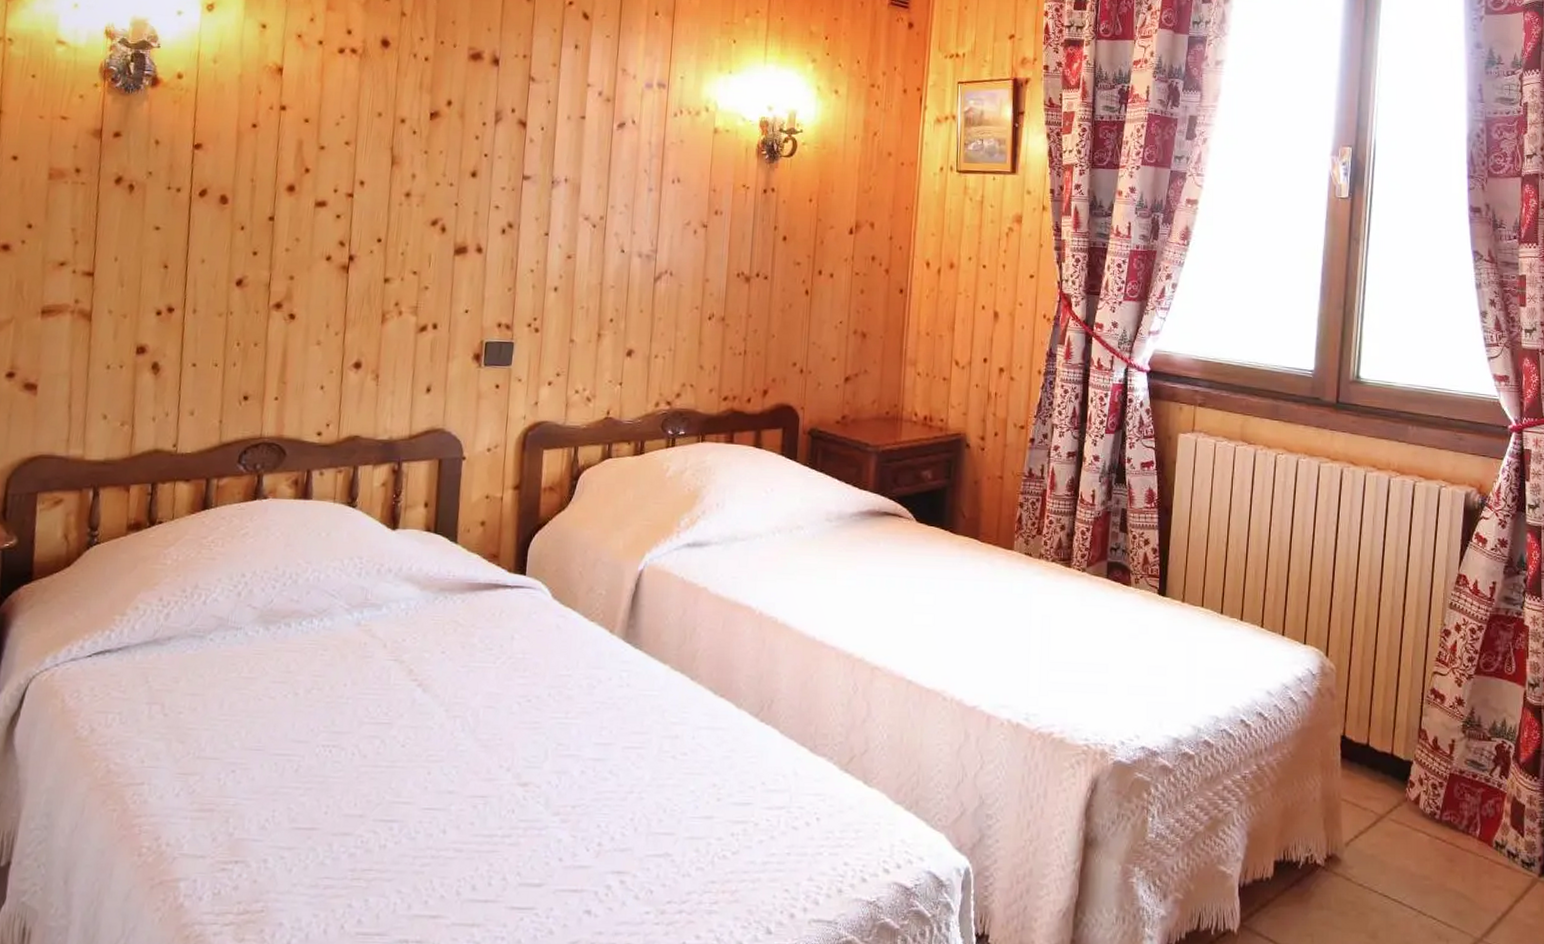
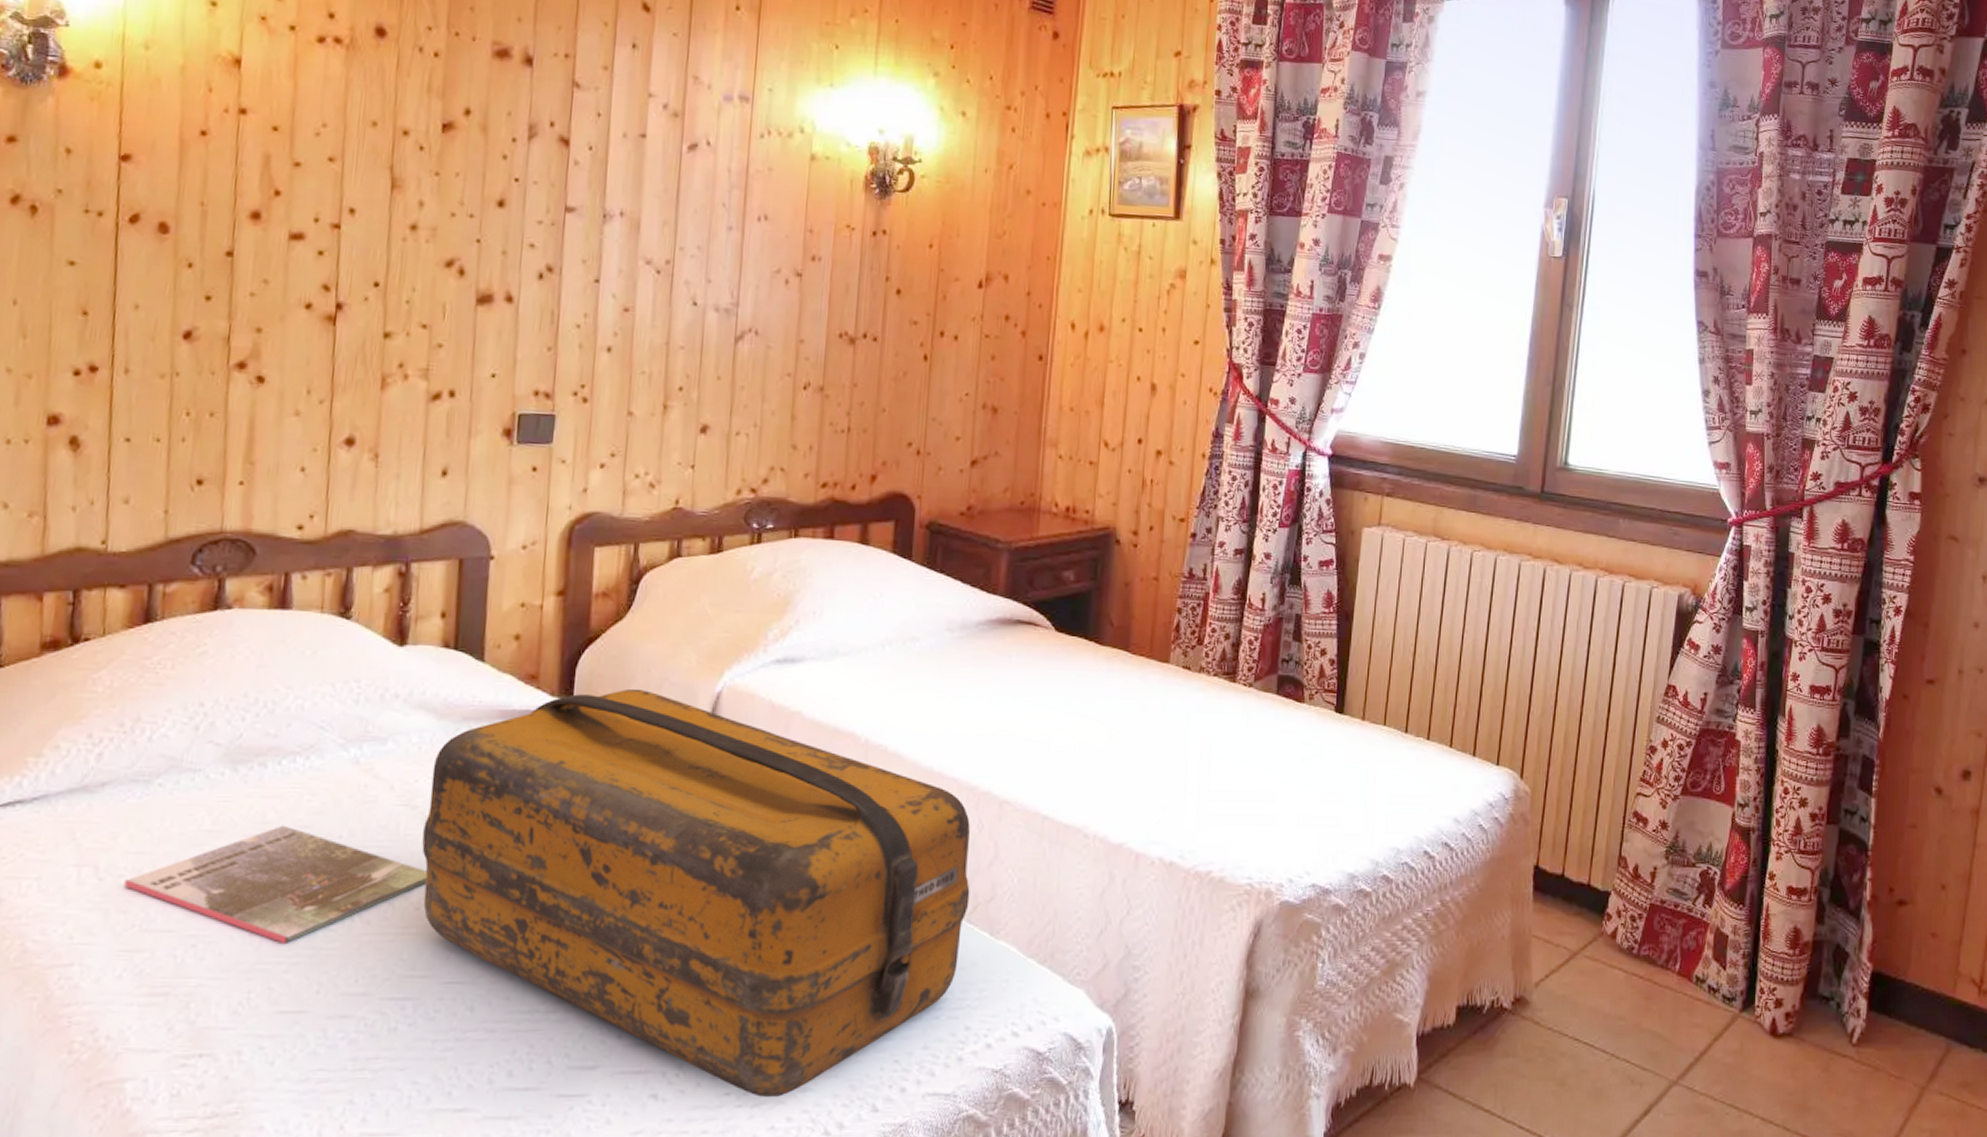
magazine: none [183,674,412,772] -> present [124,825,428,943]
suitcase: none [407,566,847,917] -> present [422,688,970,1097]

